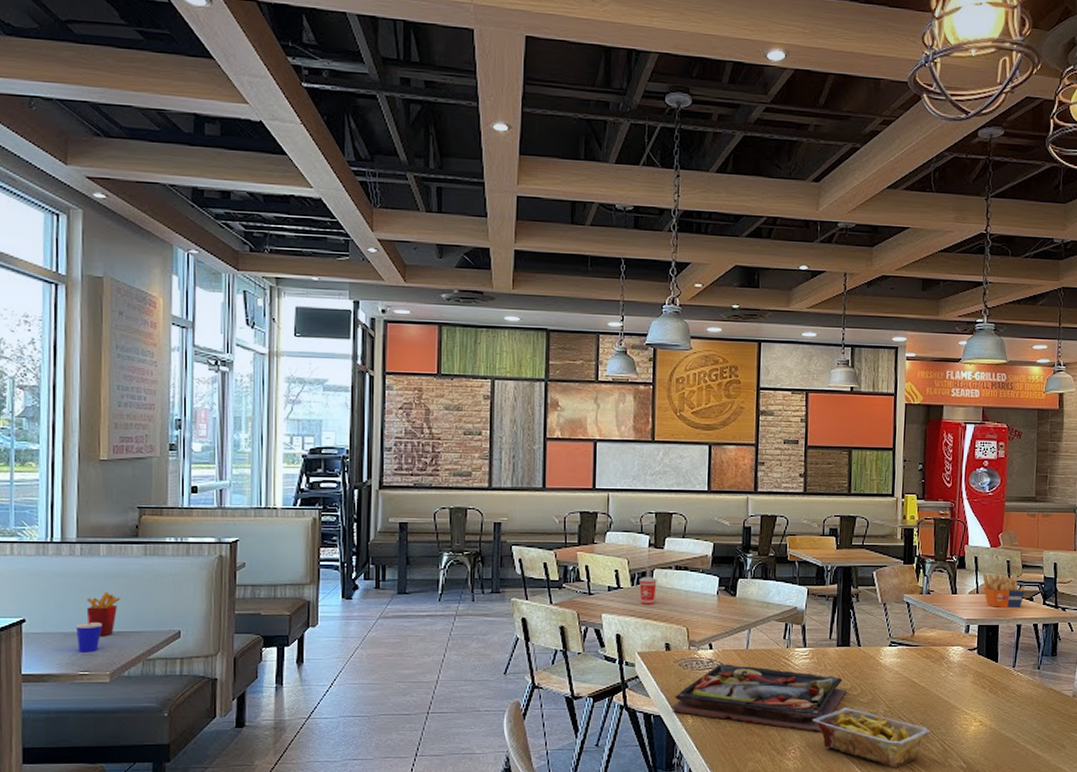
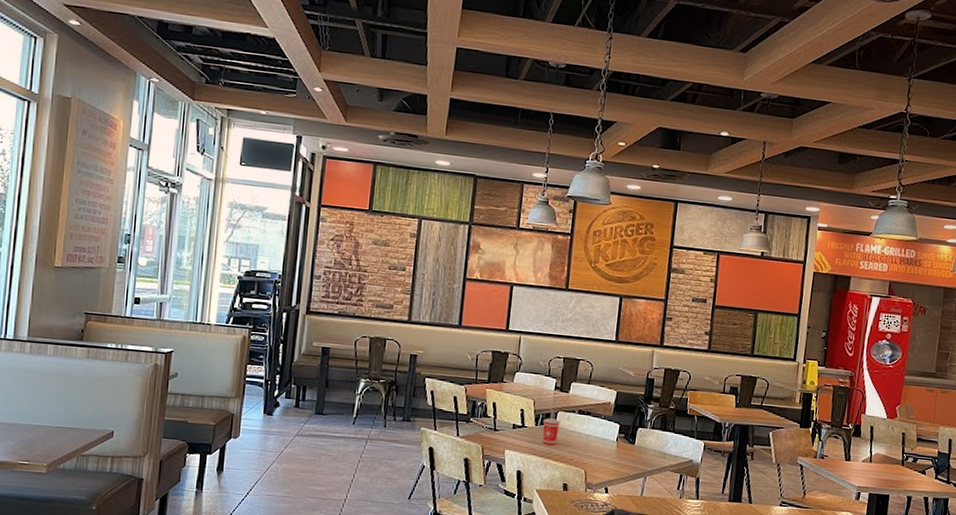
beverage cup: present [75,614,102,652] -> none [19,408,44,444]
french fries: present [86,591,120,637] -> none [30,388,62,431]
french fries: present [982,572,1026,607] -> none [876,443,919,480]

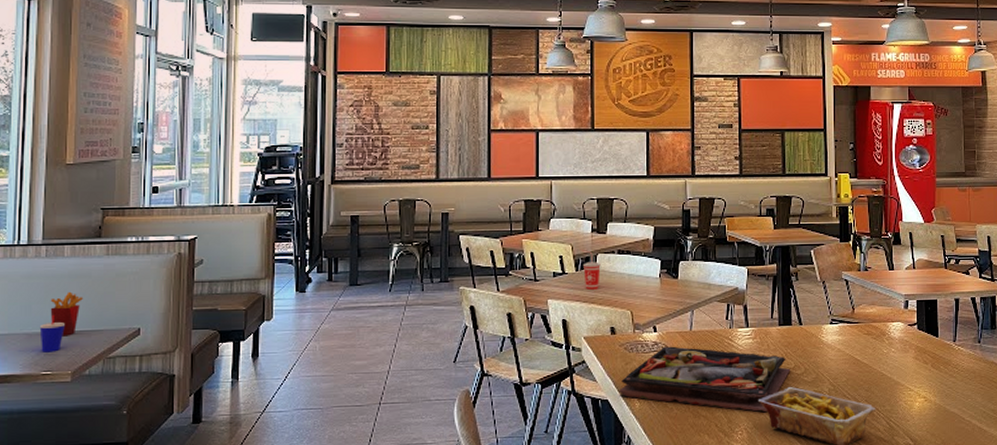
beverage cup: none [19,408,44,444] -> present [39,314,65,353]
french fries: none [30,388,62,431] -> present [50,291,83,336]

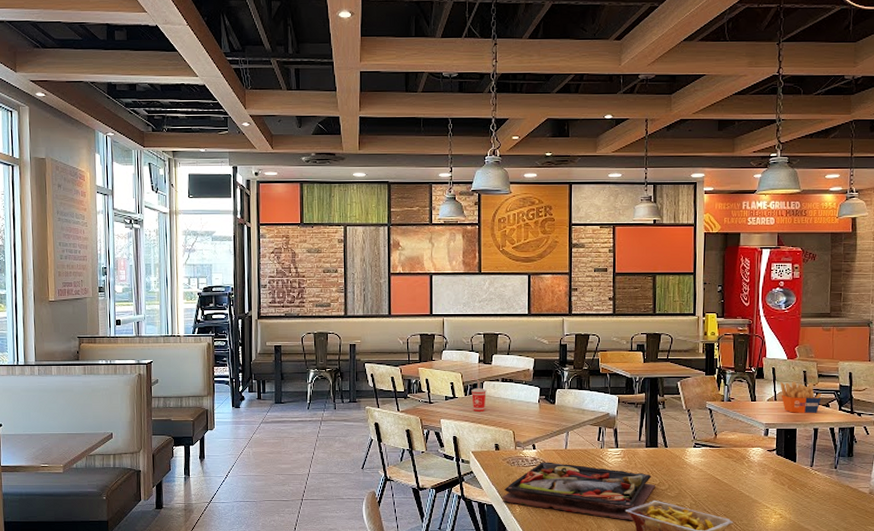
beverage cup: present [39,314,65,353] -> none [37,420,56,450]
french fries: present [50,291,83,336] -> none [44,402,68,438]
french fries: none [918,247,961,282] -> present [780,381,822,413]

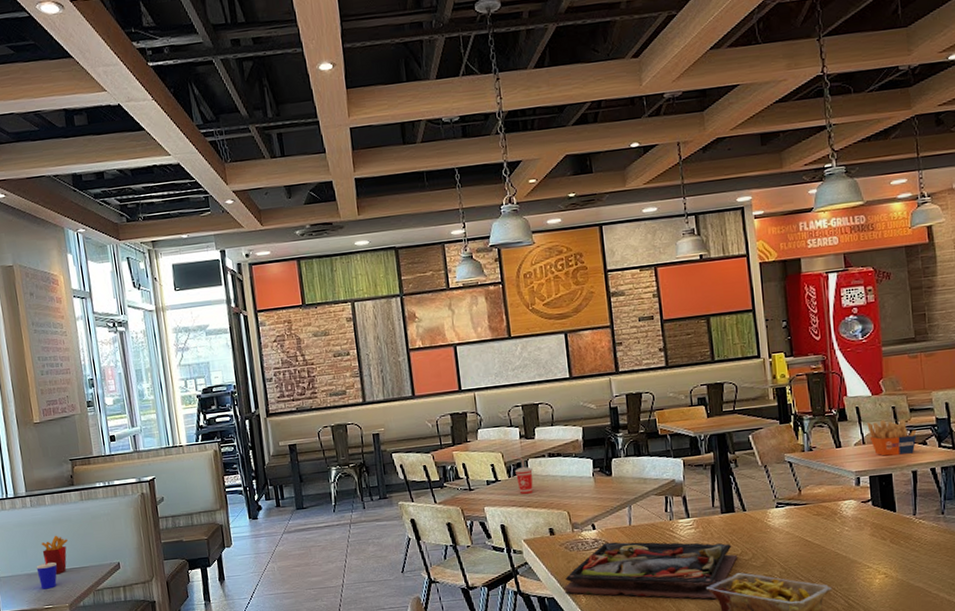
beverage cup: none [37,420,56,450] -> present [36,556,57,590]
french fries: none [44,402,68,438] -> present [41,535,68,575]

